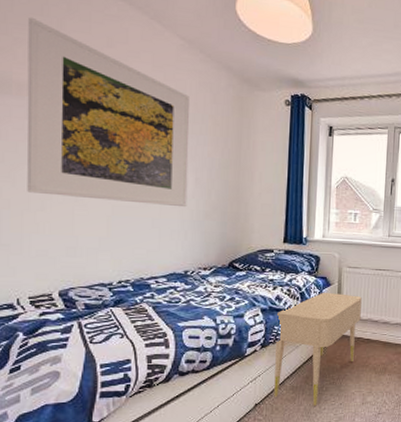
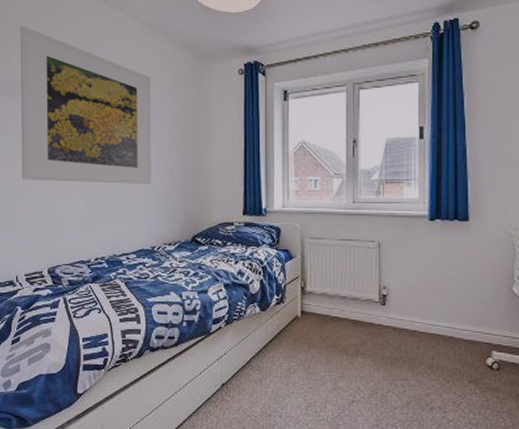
nightstand: present [274,292,362,406] -> none [240,265,327,389]

